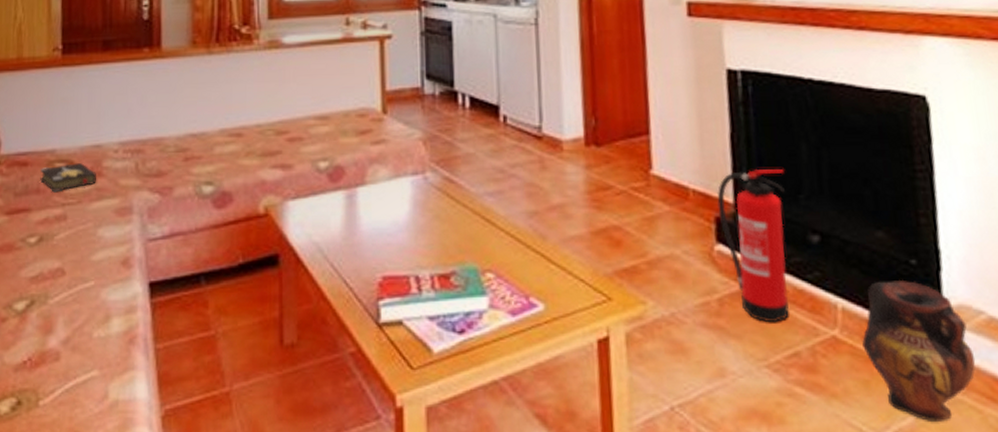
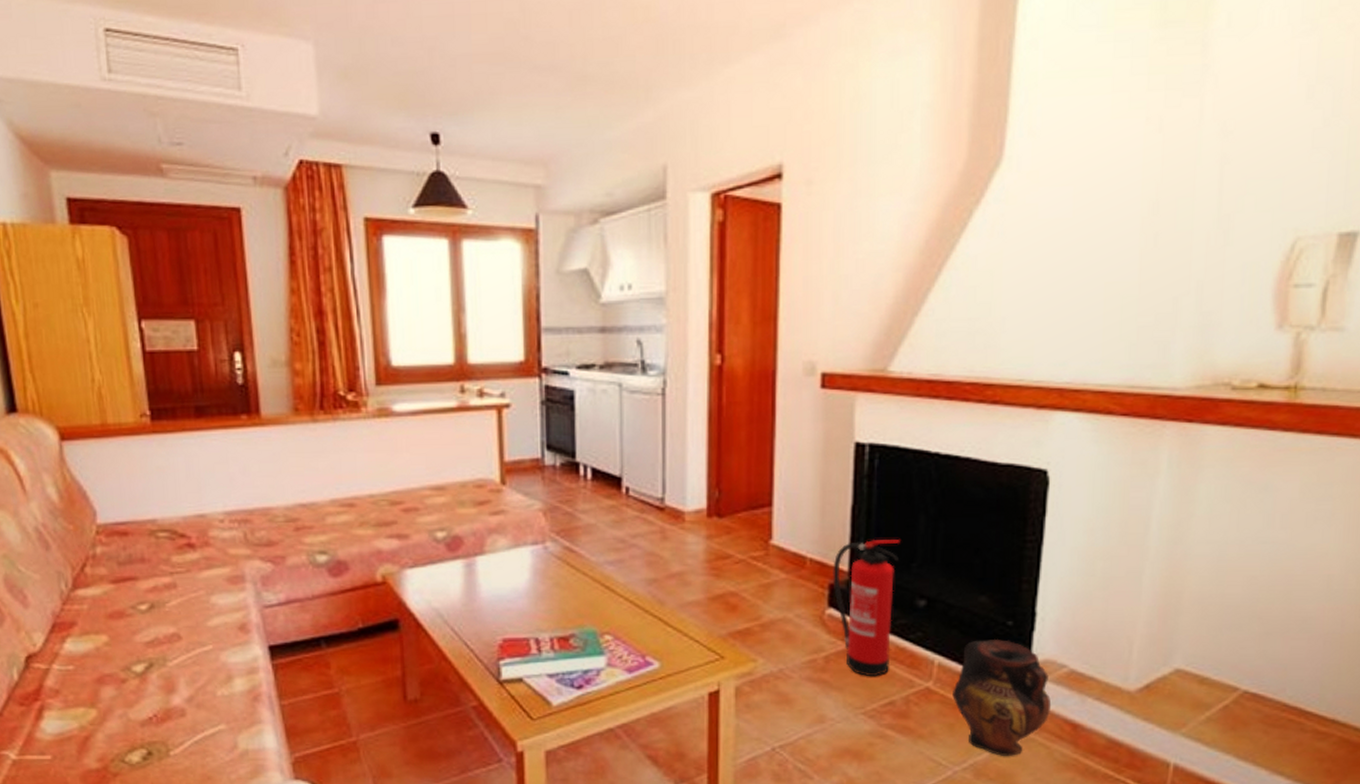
hardback book: present [40,163,96,193] -> none [143,533,204,562]

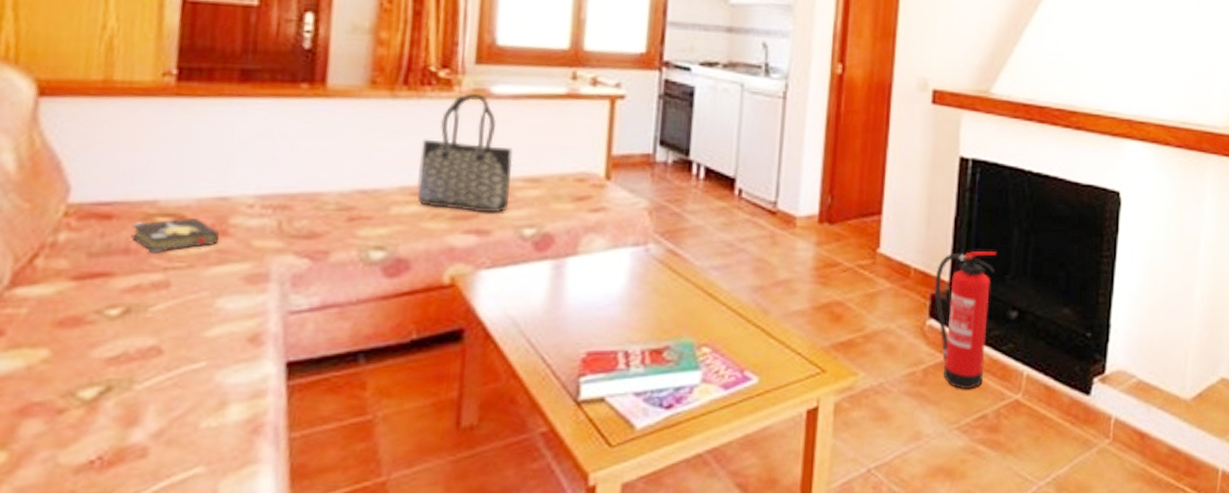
hardback book: none [143,533,204,562] -> present [131,218,219,254]
tote bag: none [342,412,421,519] -> present [417,92,513,212]
vase: present [952,640,1052,756] -> none [1039,351,1123,468]

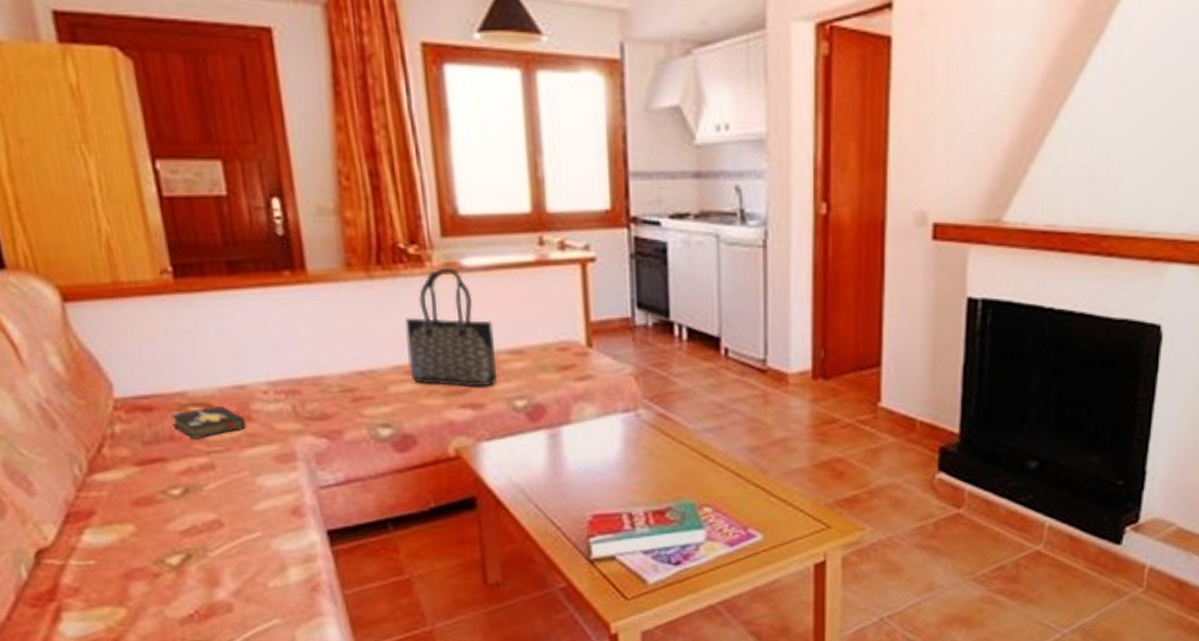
fire extinguisher: present [934,251,996,390] -> none [943,399,1012,542]

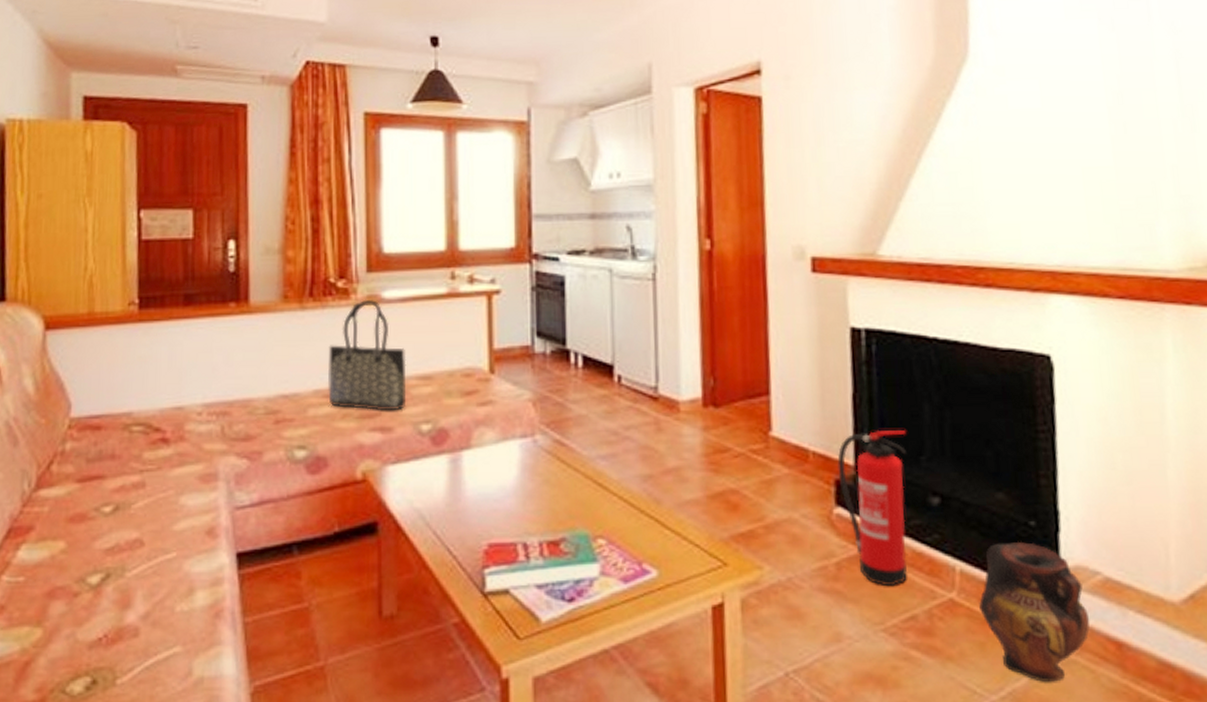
hardback book: present [171,406,245,440] -> none [115,427,178,458]
fire extinguisher: none [943,399,1012,542] -> present [837,430,908,587]
vase: none [1062,500,1159,616] -> present [979,542,1090,682]

